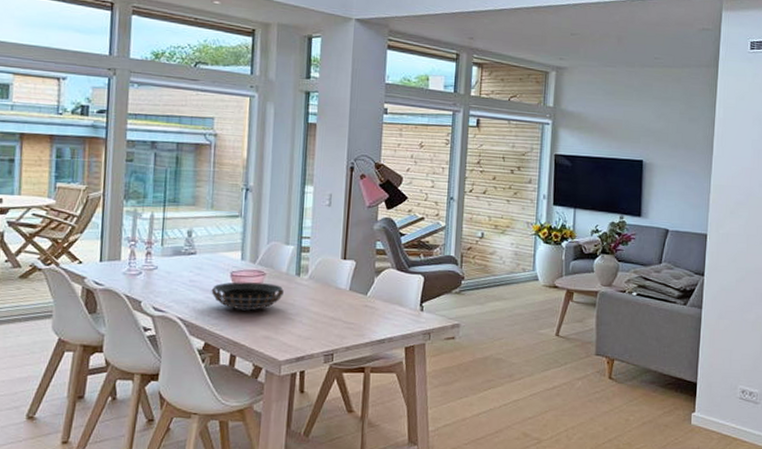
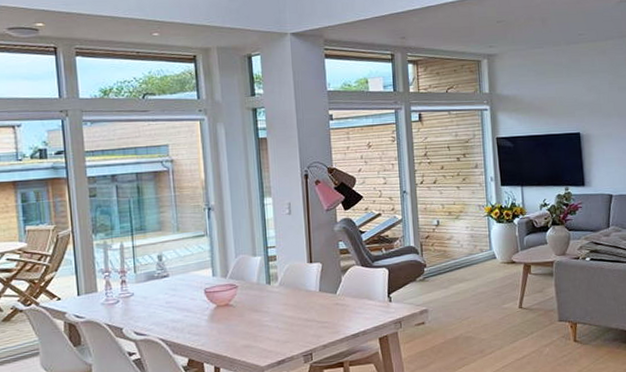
decorative bowl: present [211,282,285,311] -> none [188,295,258,324]

